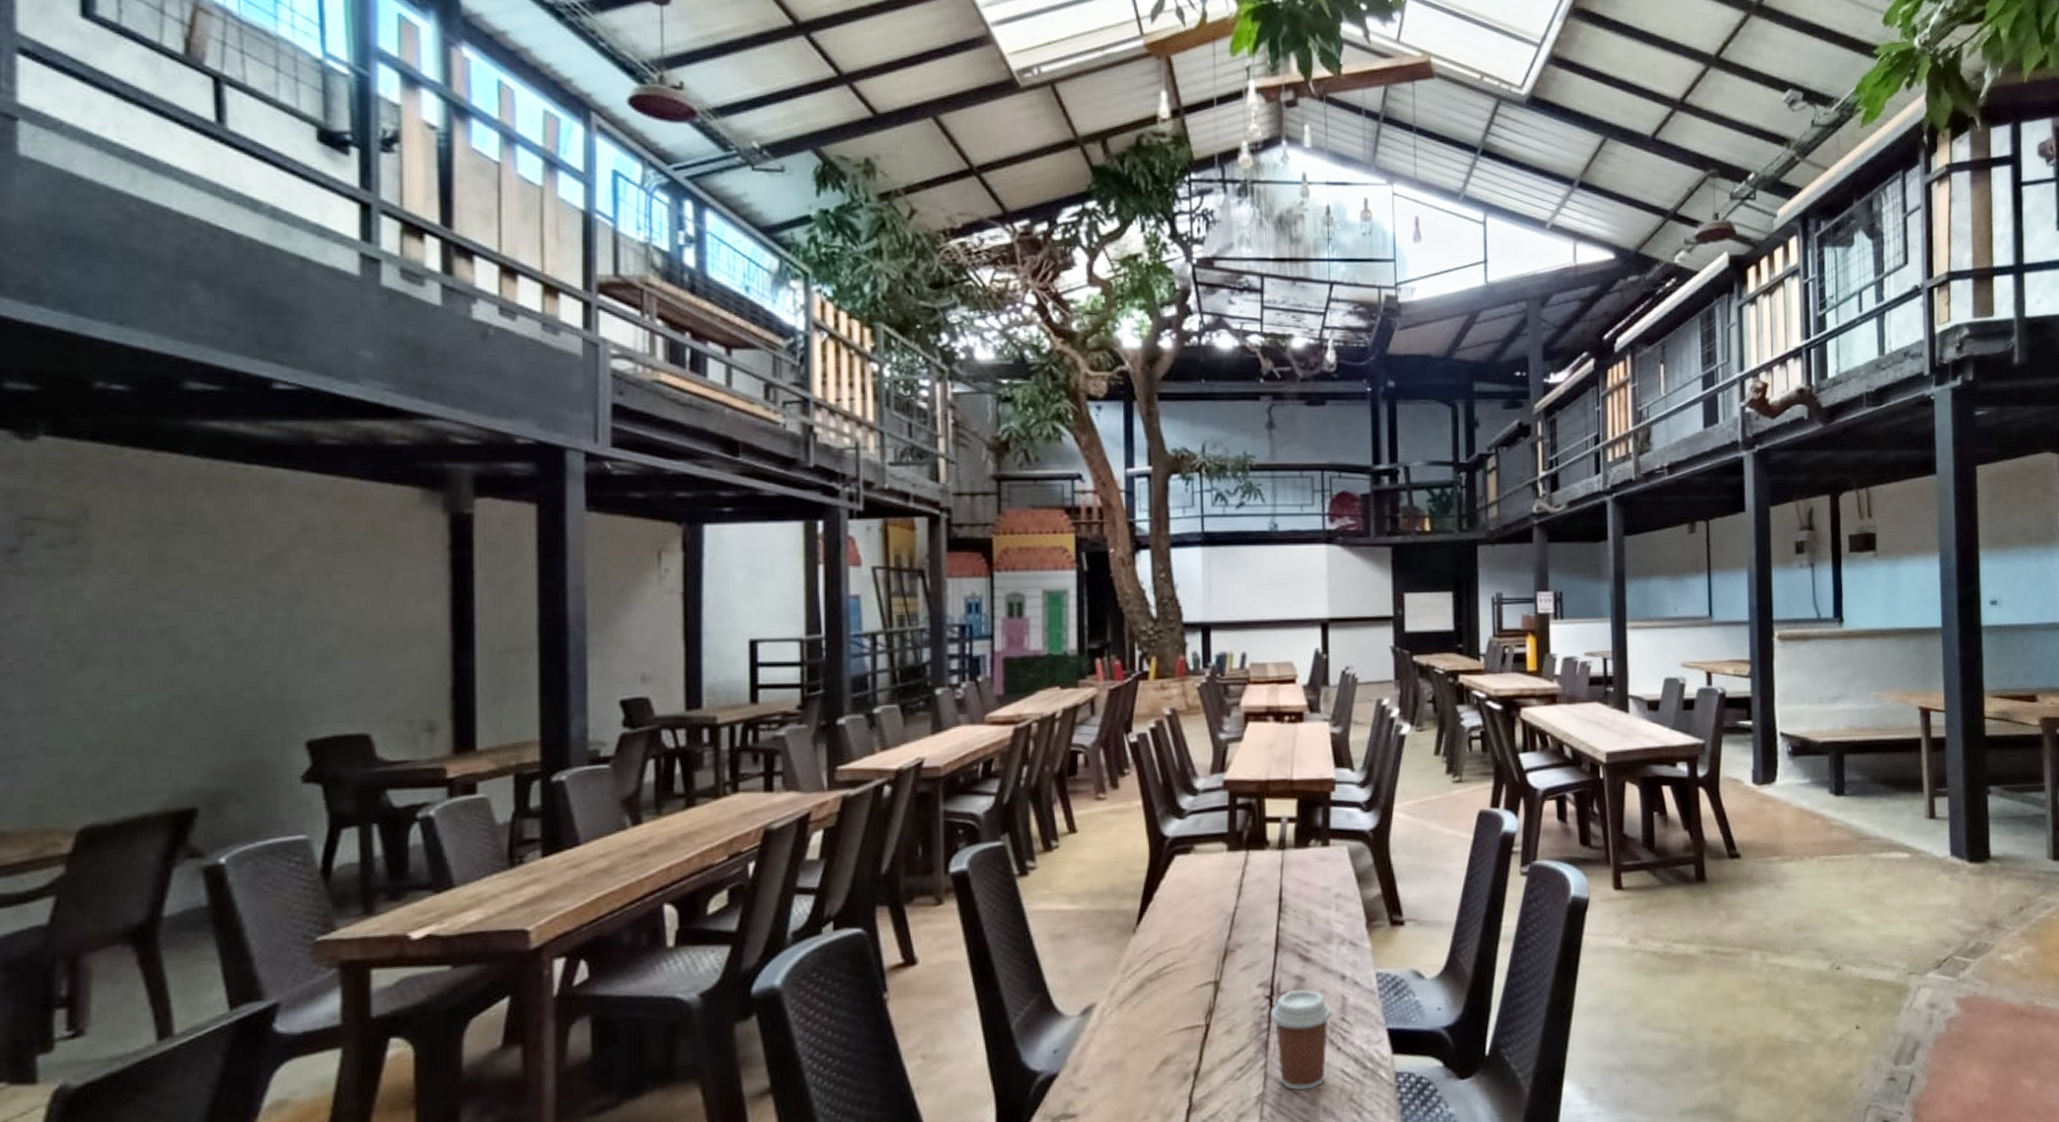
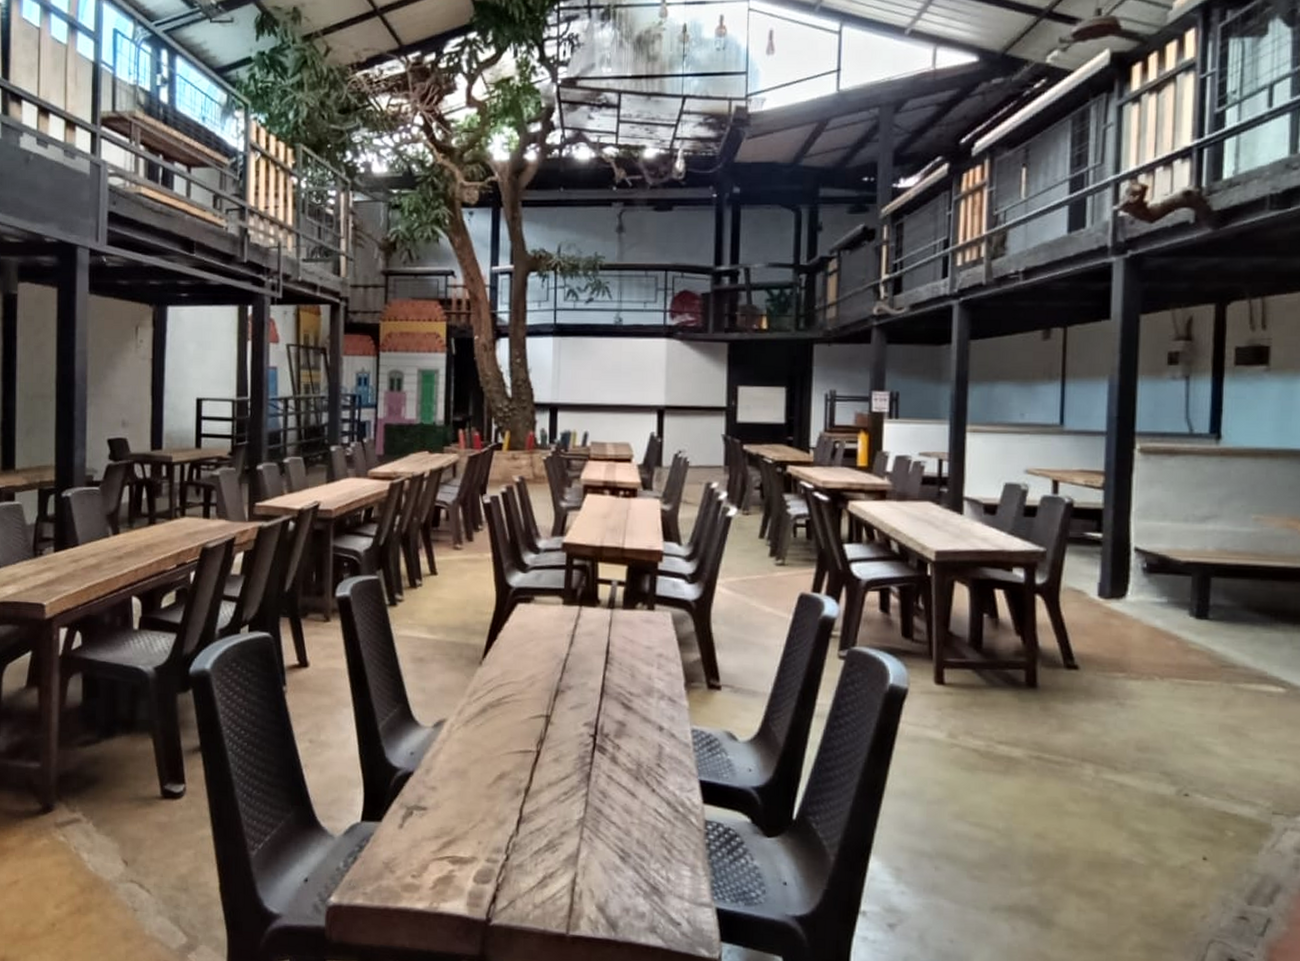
coffee cup: present [1270,989,1333,1091] -> none [593,733,650,822]

